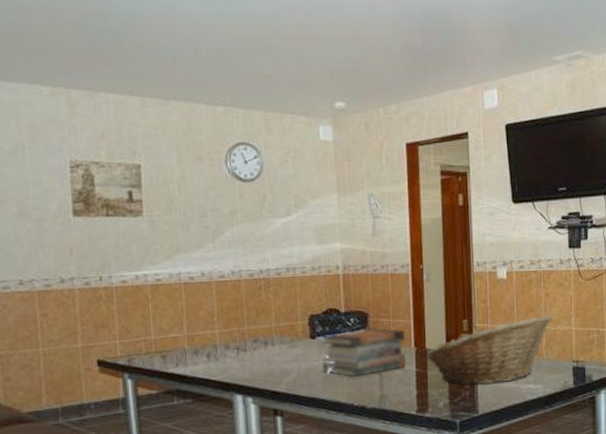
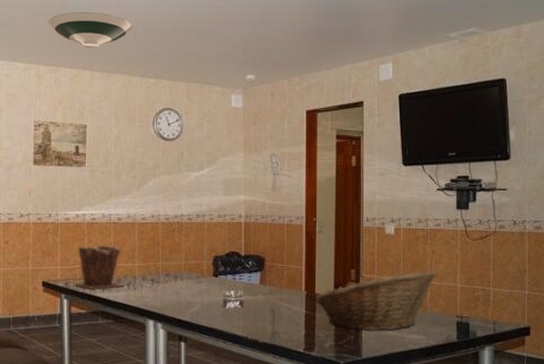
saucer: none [78,21,191,68] -> present [48,12,132,48]
plant pot: none [139,310,204,365] -> present [74,245,125,289]
book stack: present [322,327,407,378] -> none [223,271,298,314]

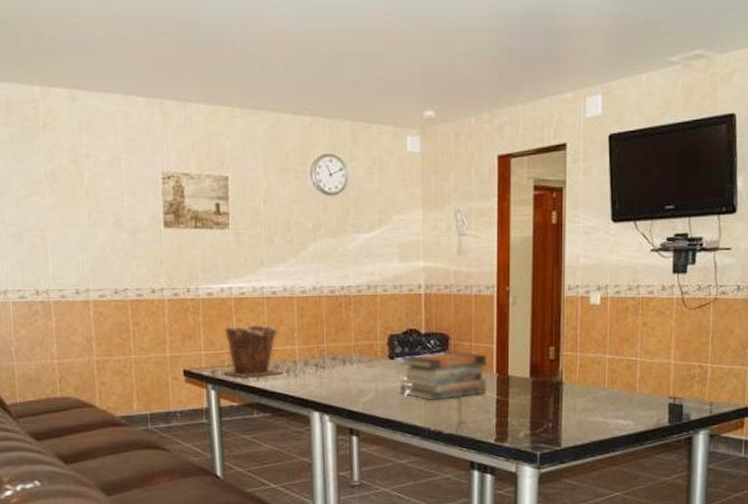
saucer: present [48,12,132,48] -> none [172,29,280,77]
book stack: none [223,271,298,314] -> present [400,351,489,402]
fruit basket: present [315,269,437,331] -> none [508,344,648,417]

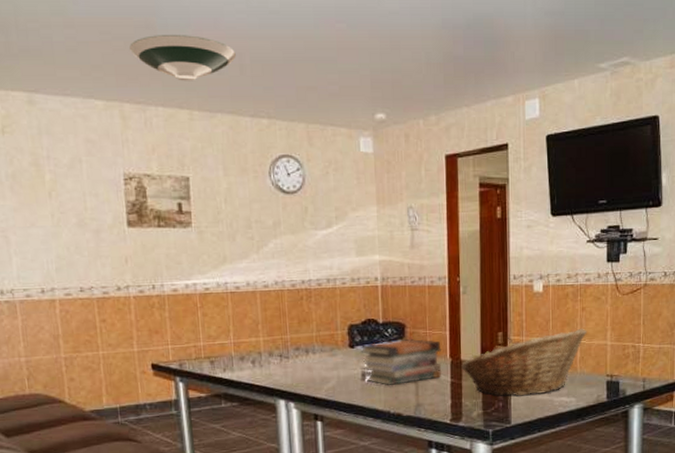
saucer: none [172,29,280,77] -> present [129,35,236,81]
plant pot: present [222,324,283,378] -> none [189,318,249,370]
fruit basket: none [508,344,648,417] -> present [461,328,587,397]

